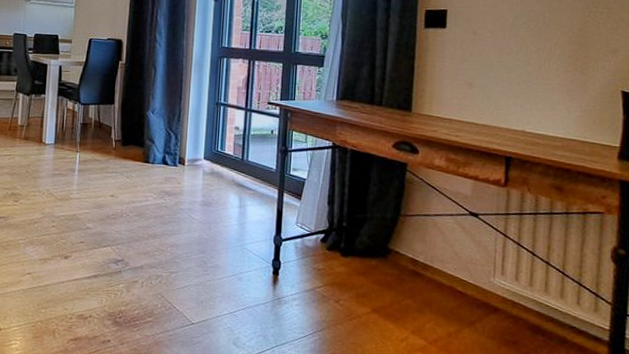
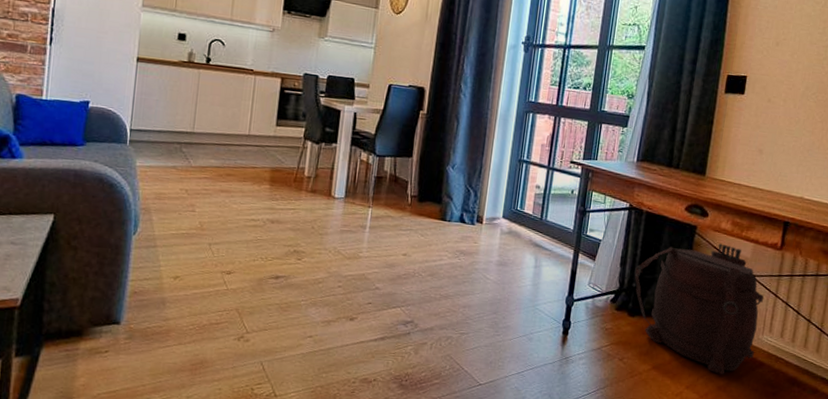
backpack: none [344,181,491,321] -> present [634,243,764,375]

